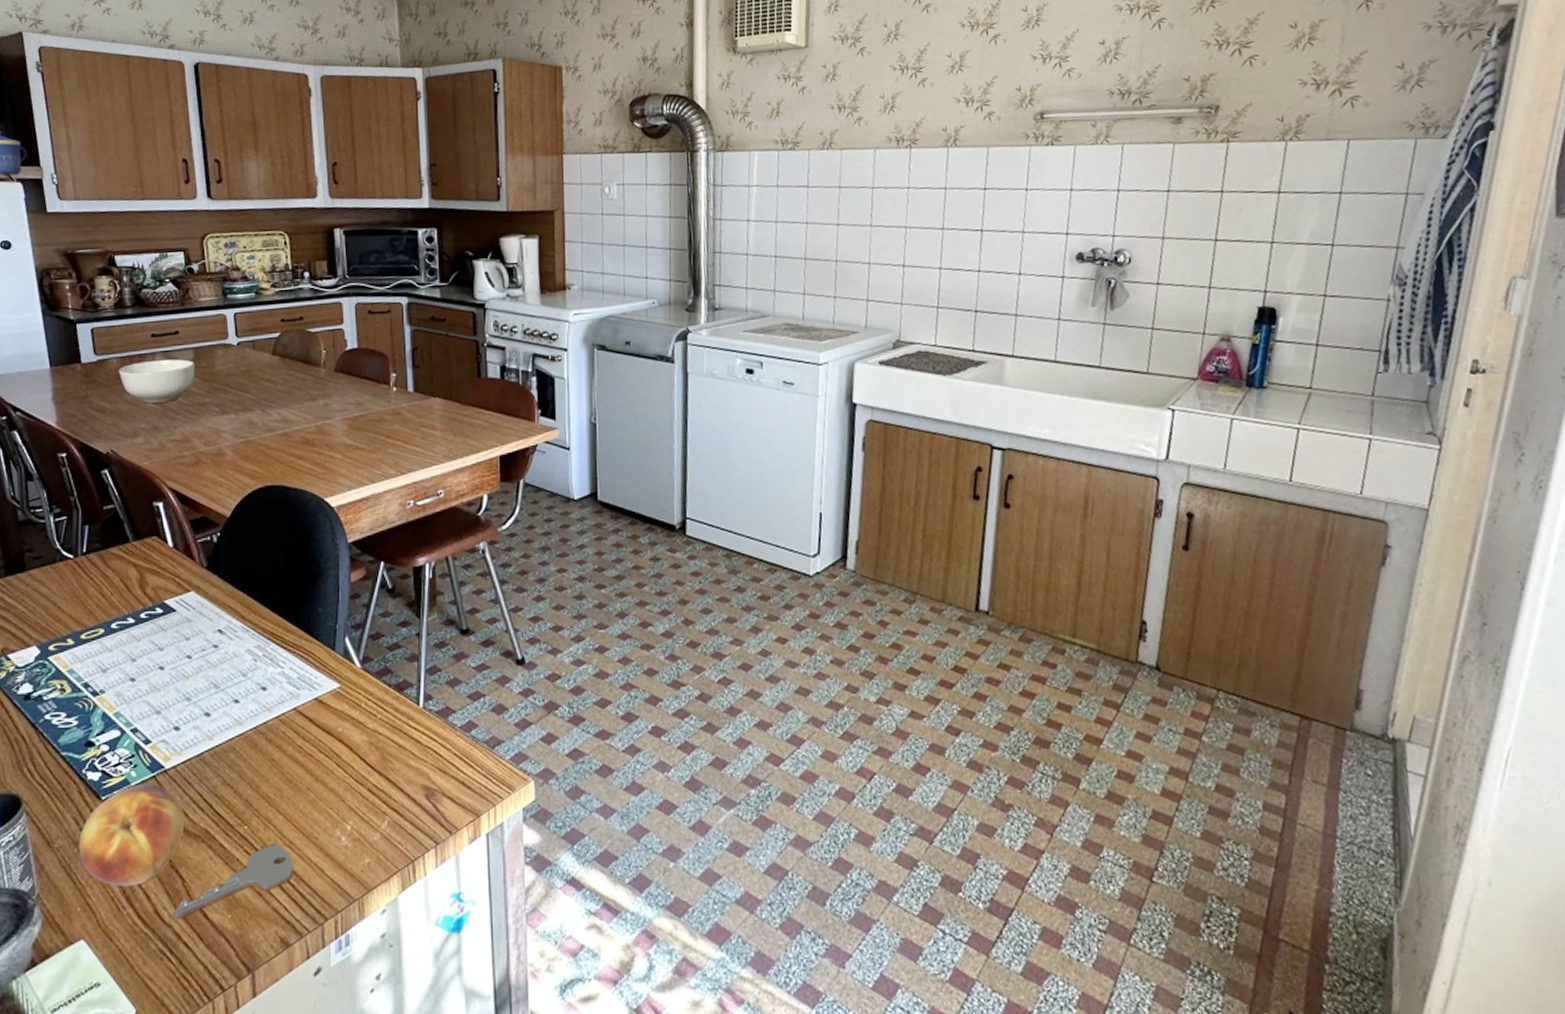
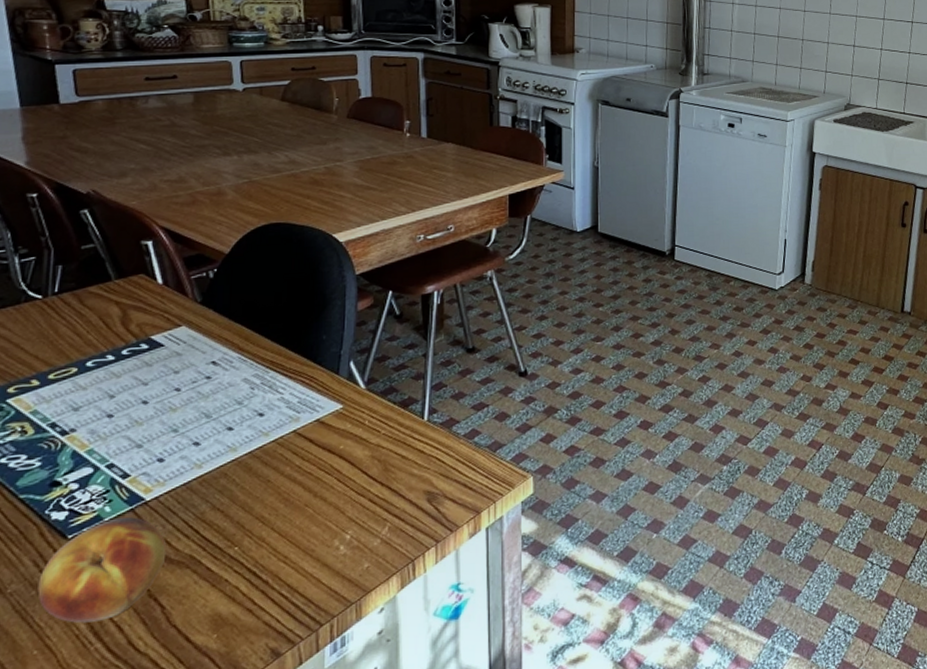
bowl: present [118,358,195,403] -> none [104,102,194,144]
key: present [172,844,294,919] -> none [148,561,288,647]

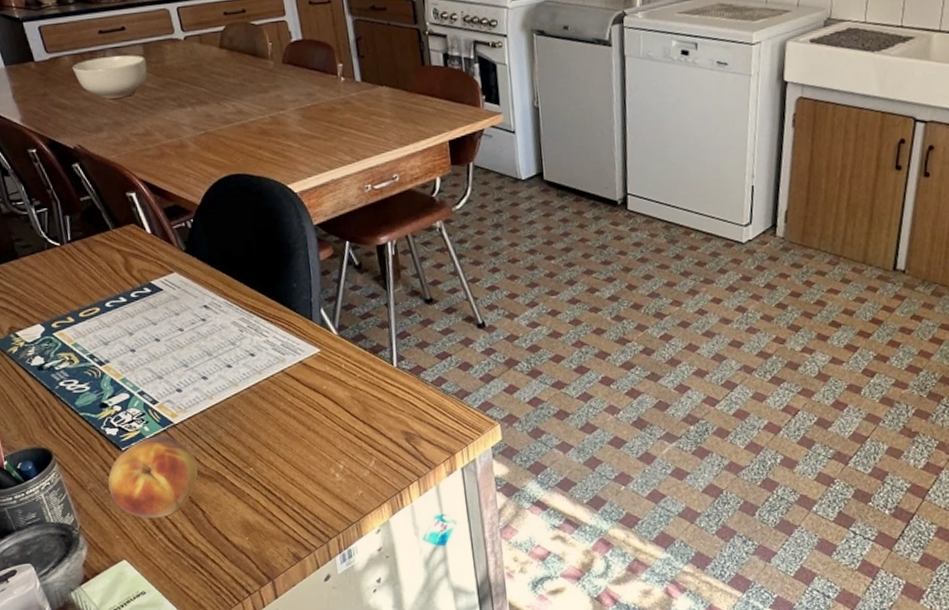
bowl: none [104,102,194,144] -> present [72,55,148,99]

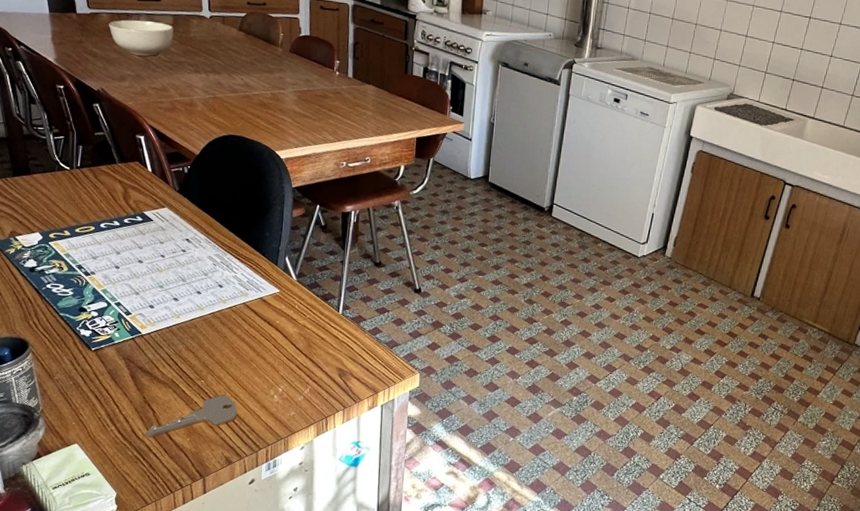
fruit: present [107,436,198,518] -> none [74,342,156,412]
key: none [197,482,298,542] -> present [145,395,238,438]

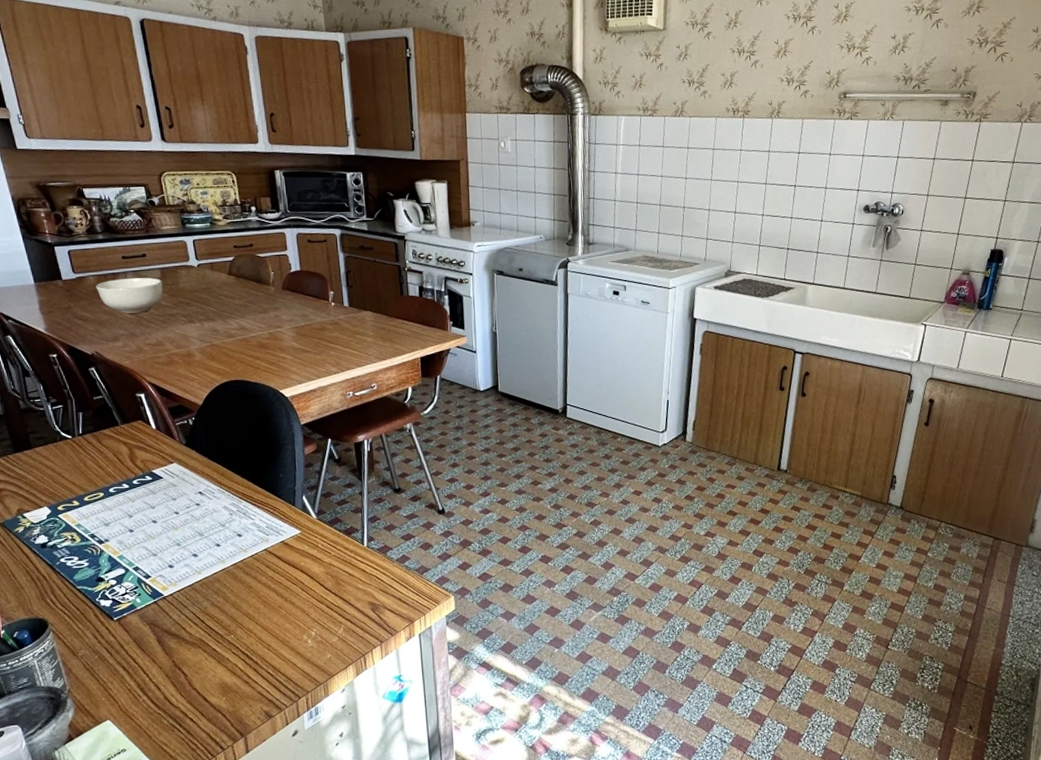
key: present [145,395,238,438] -> none [178,647,272,703]

